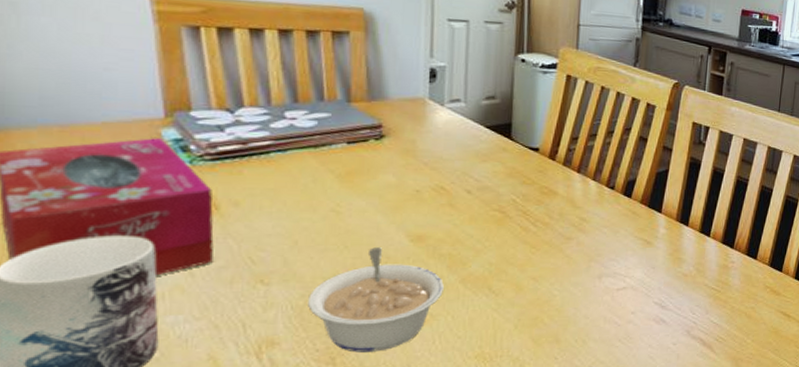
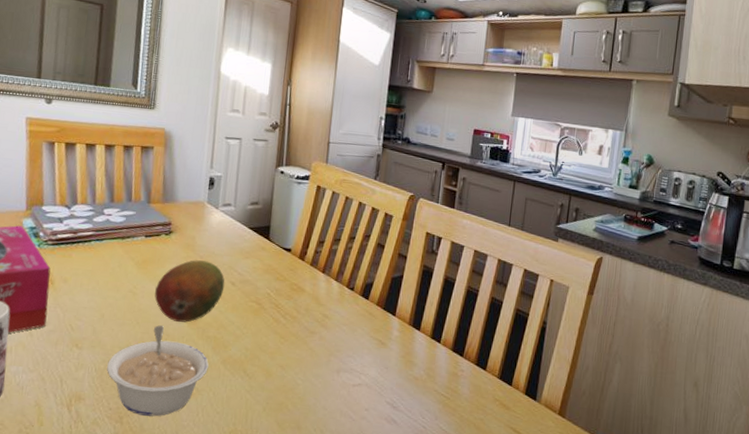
fruit: none [366,167,459,241] -> present [154,260,225,323]

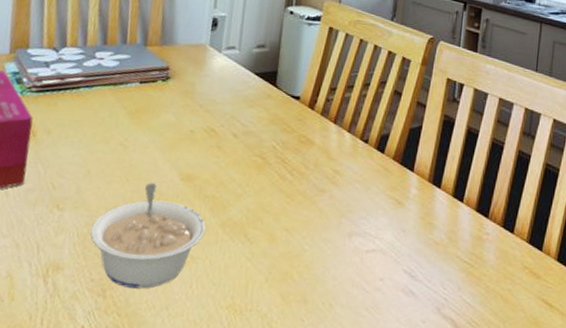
fruit: present [154,260,225,323] -> none [147,109,227,180]

